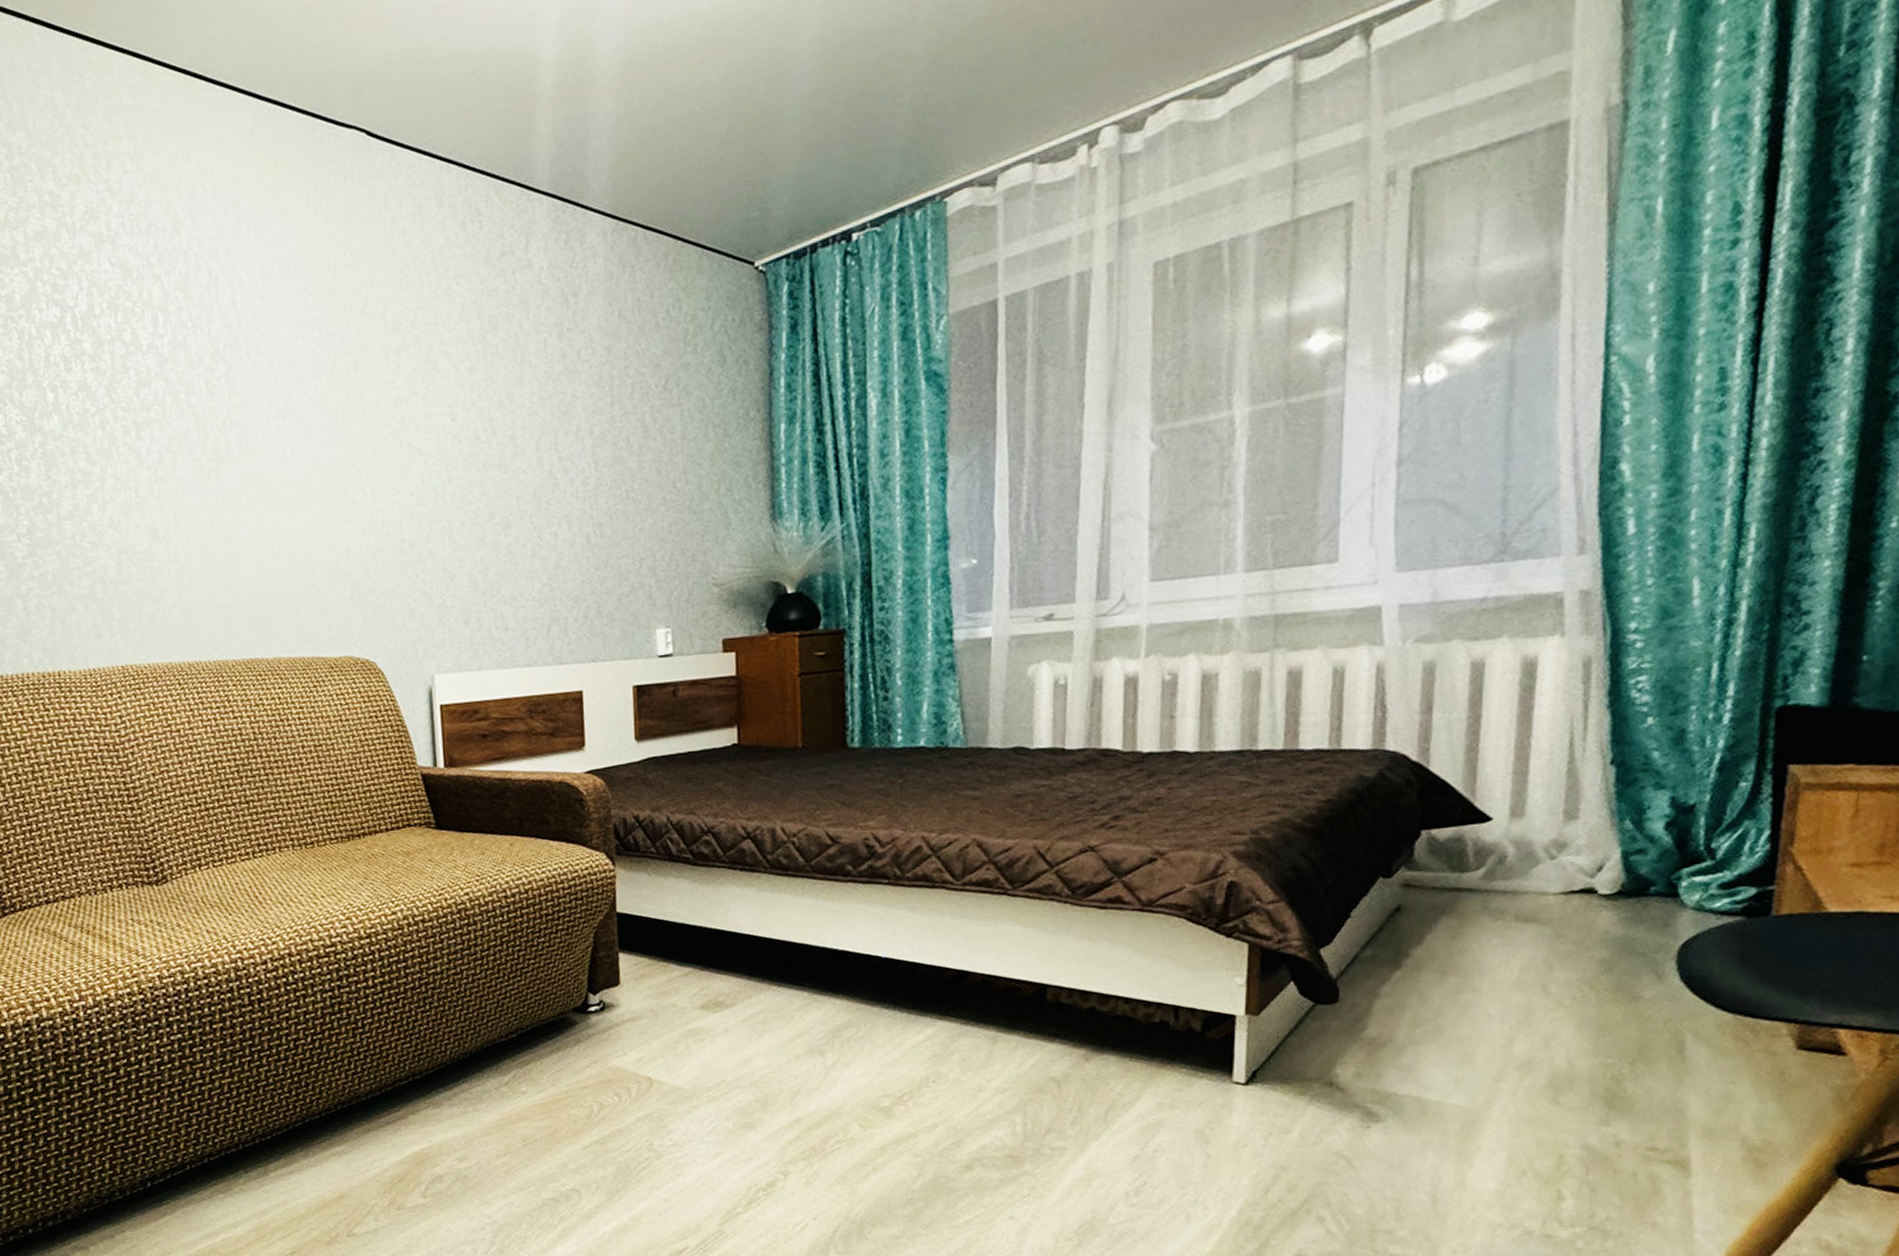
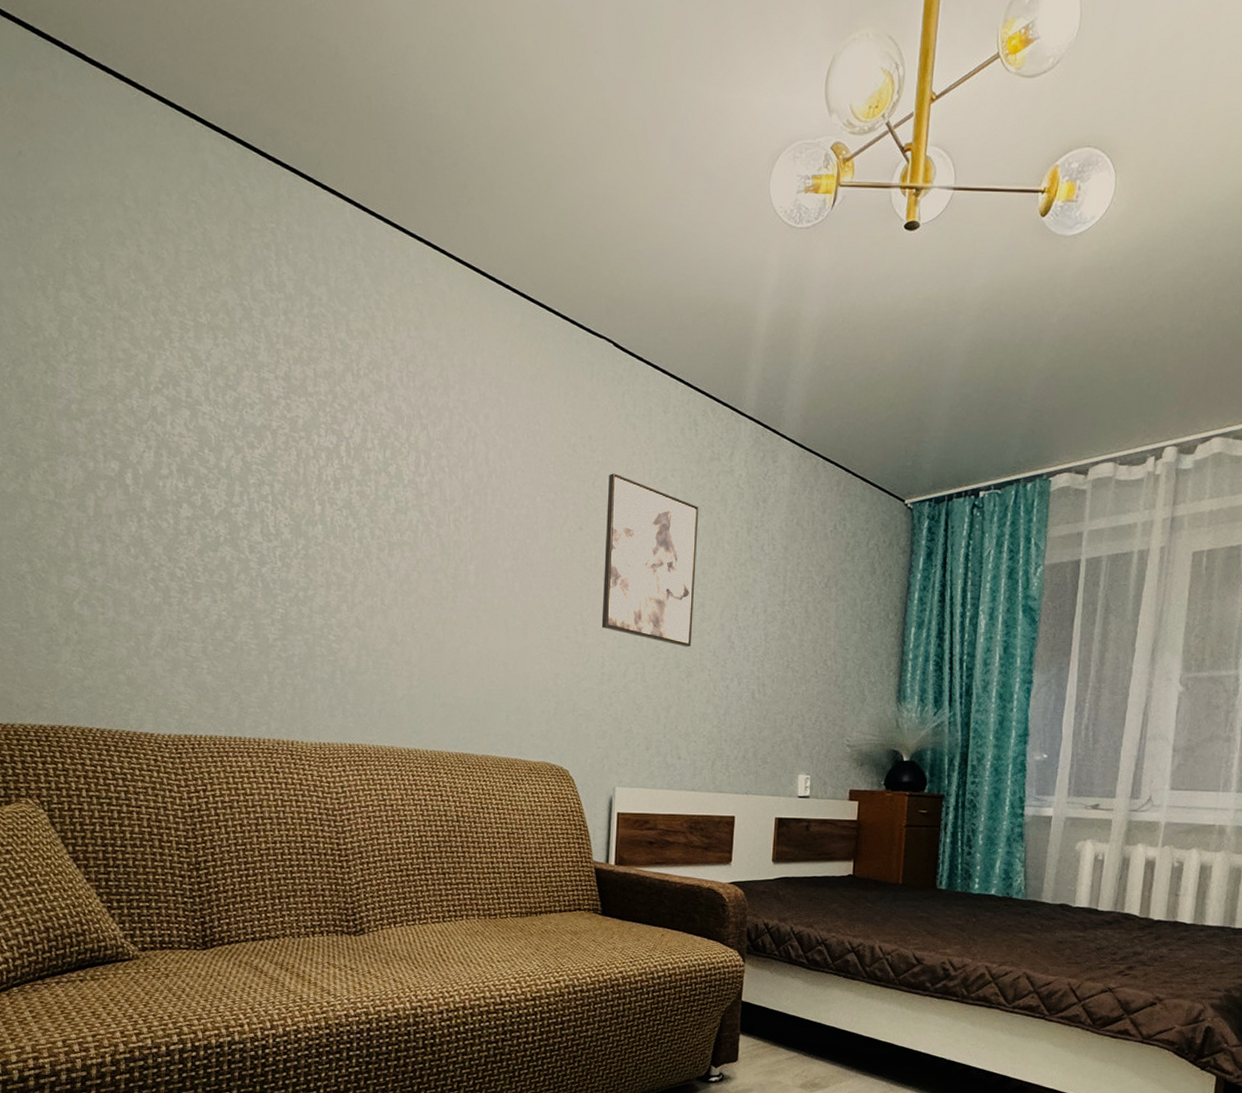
wall art: none [380,293,505,493] -> present [601,473,699,647]

